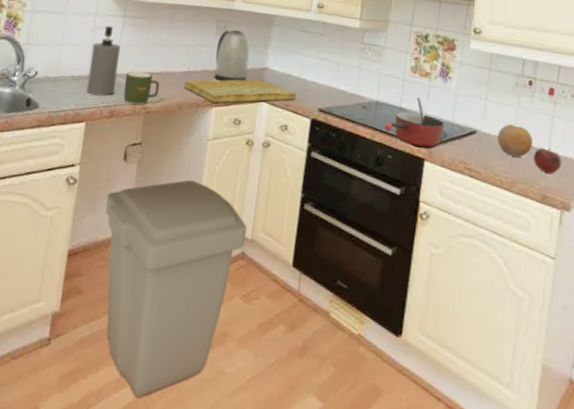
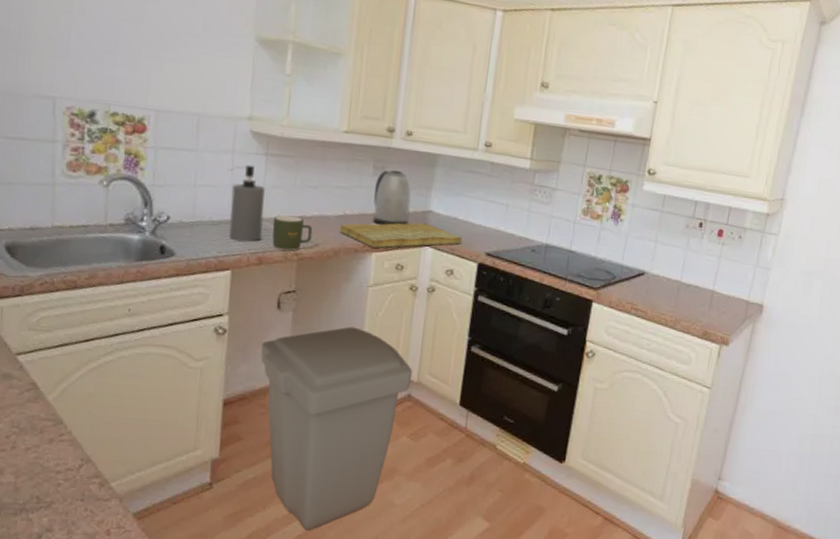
saucepan: present [385,98,445,148] -> none [554,240,615,290]
fruit: present [497,124,533,158] -> none [665,265,699,298]
fruit: present [533,148,562,174] -> none [697,287,725,312]

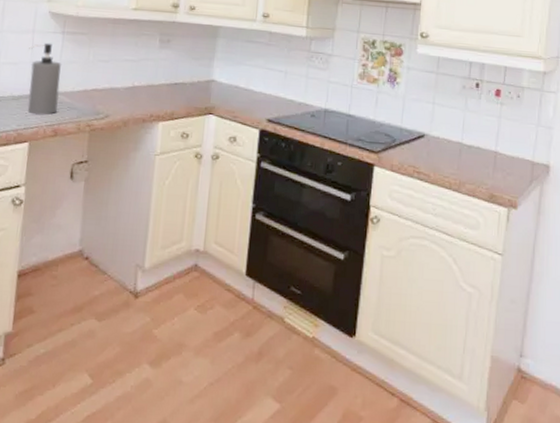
trash can: present [260,326,413,531] -> none [54,195,199,412]
mug: present [272,215,313,251] -> none [66,88,104,123]
cutting board: present [340,222,463,249] -> none [129,91,244,118]
kettle: present [373,169,411,226] -> none [160,42,195,96]

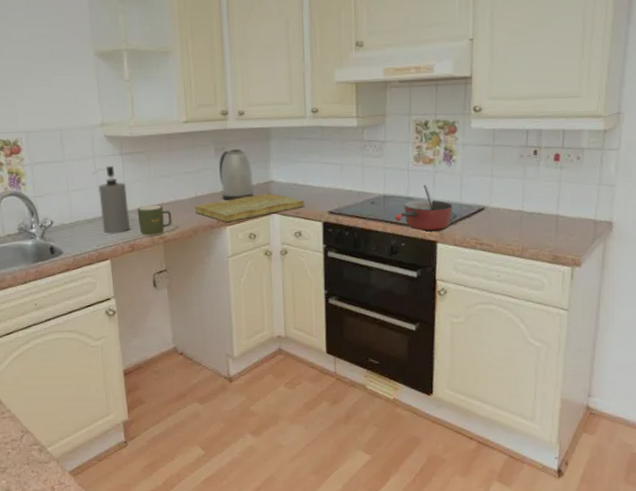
mug: none [66,88,104,123] -> present [137,204,172,236]
cutting board: none [129,91,244,118] -> present [195,192,305,223]
kettle: none [160,42,195,96] -> present [219,148,254,201]
saucepan: none [334,104,394,154] -> present [395,185,454,232]

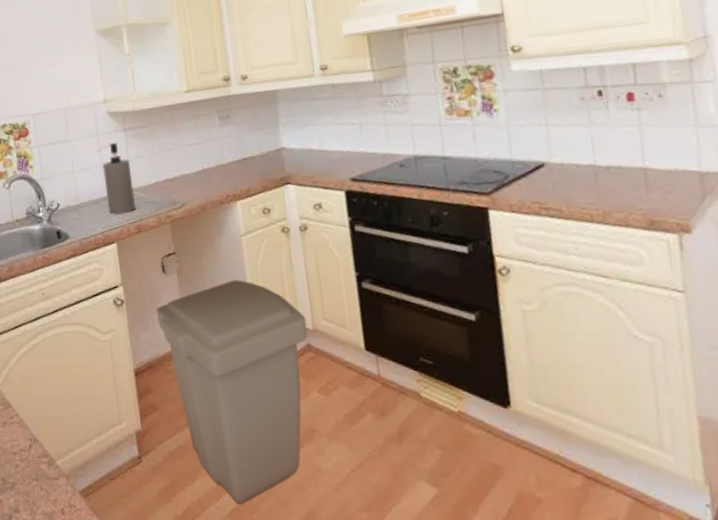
mug: present [137,204,172,236] -> none [142,180,179,216]
trash can: none [146,295,280,475] -> present [155,279,307,505]
cutting board: present [195,192,305,223] -> none [202,160,323,197]
kettle: present [219,148,254,201] -> none [224,115,264,173]
saucepan: present [395,185,454,232] -> none [431,141,503,197]

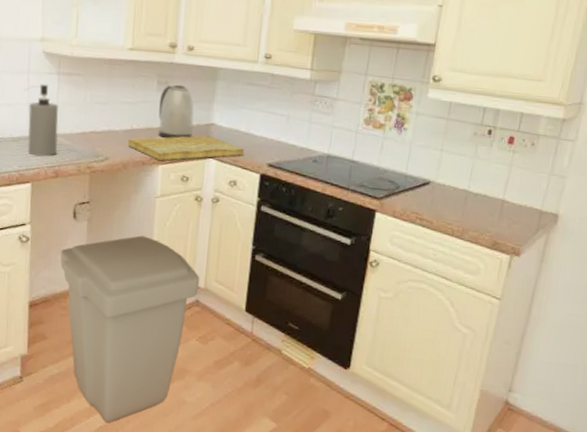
cutting board: none [202,160,323,197] -> present [128,135,245,162]
kettle: none [224,115,264,173] -> present [159,84,194,139]

